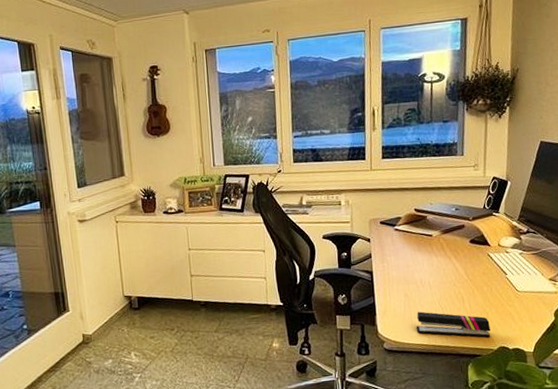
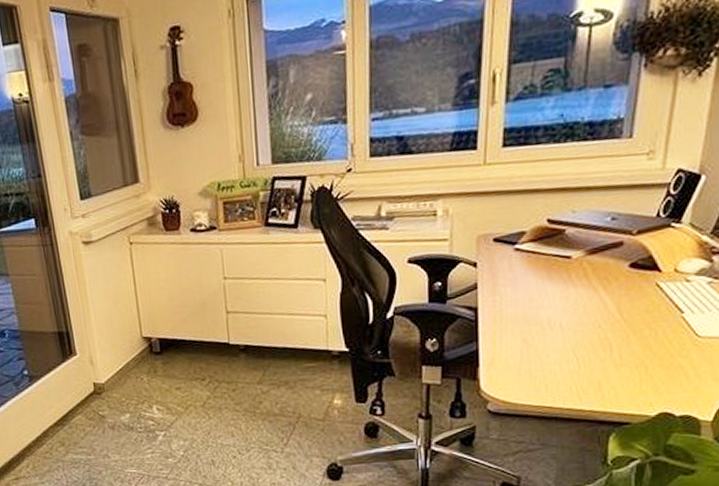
stapler: present [416,311,491,338] -> none [536,362,649,400]

